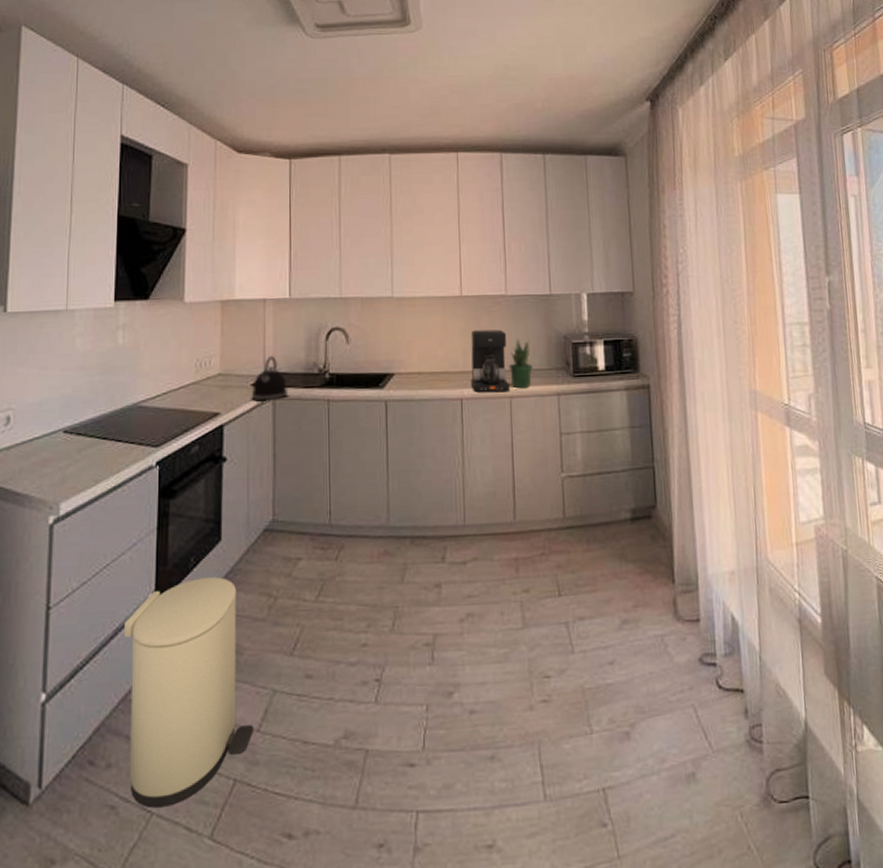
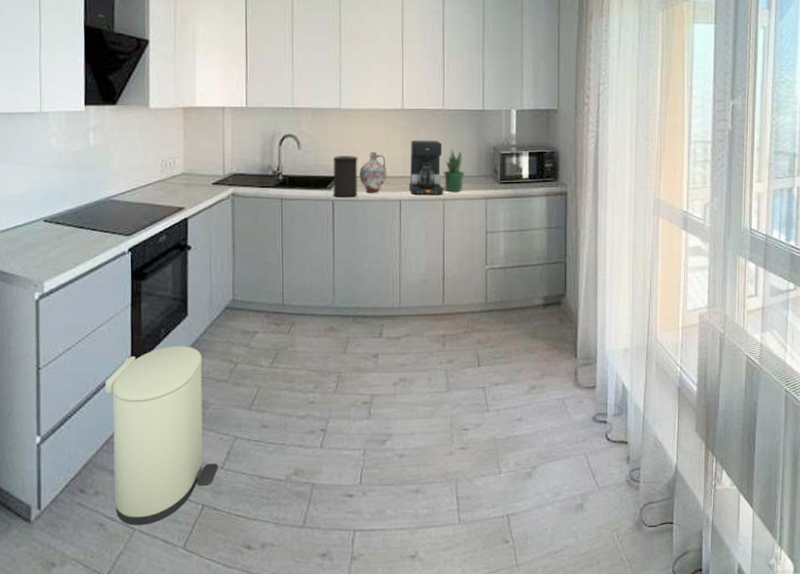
kettle: present [251,355,289,402] -> none [212,157,246,198]
canister: none [385,349,414,398] -> present [332,156,358,198]
ceramic jug: none [415,344,446,391] -> present [359,152,387,193]

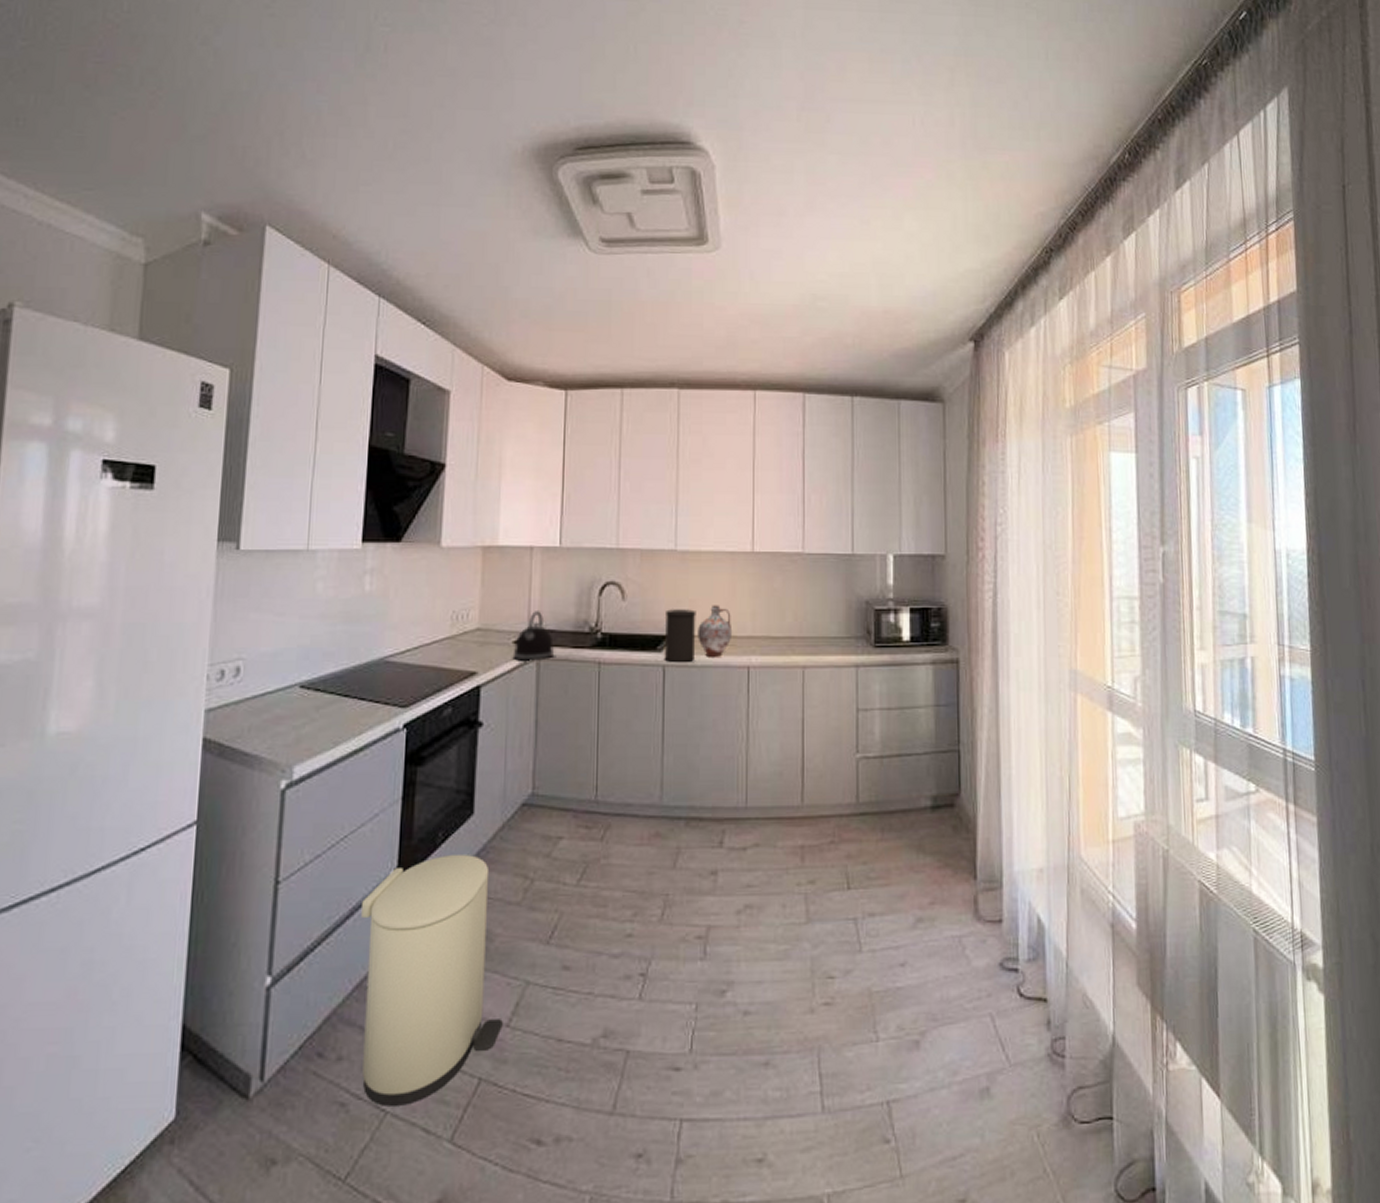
kettle: none [212,157,246,198] -> present [513,609,555,661]
coffee maker: present [409,140,444,195] -> none [760,591,804,661]
planter: present [443,148,466,193] -> none [802,602,831,658]

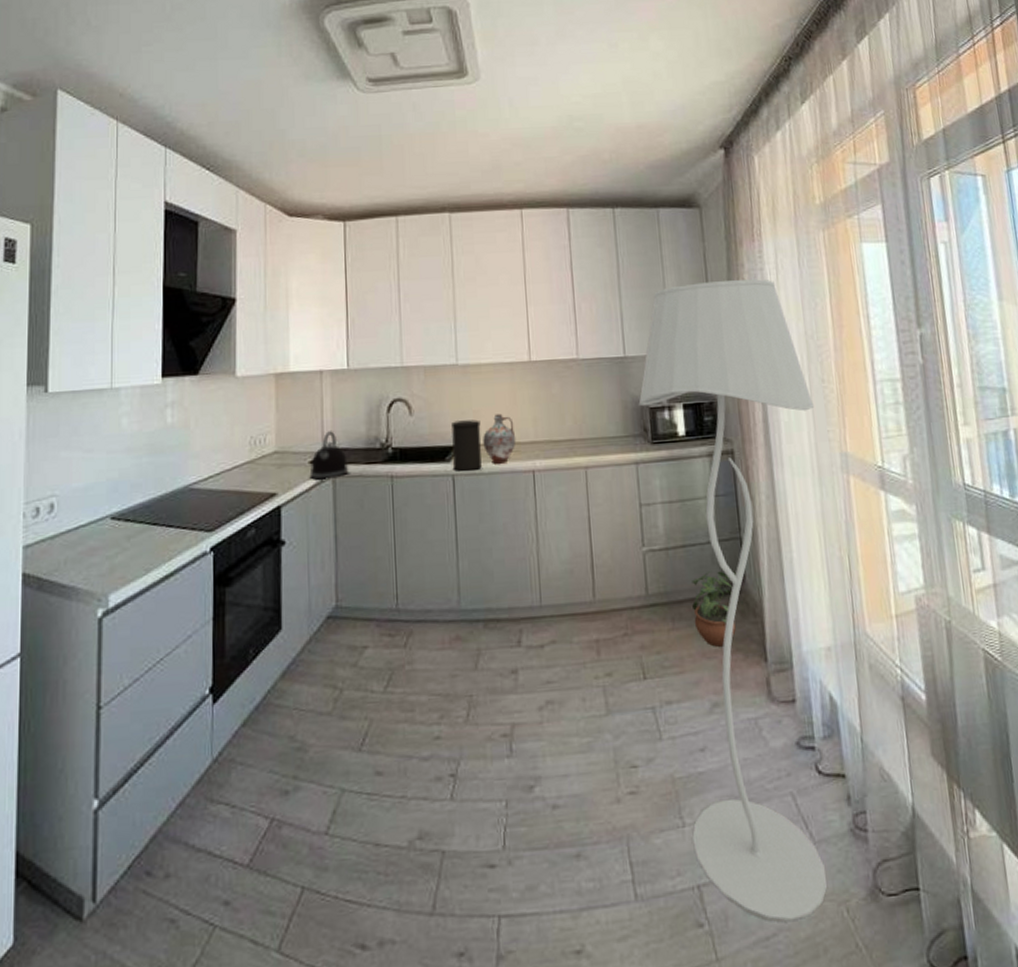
pedal bin: present [361,855,503,1106] -> none [181,669,322,920]
floor lamp: none [863,482,1047,1144] -> present [638,279,828,923]
potted plant: none [904,783,951,861] -> present [692,571,736,647]

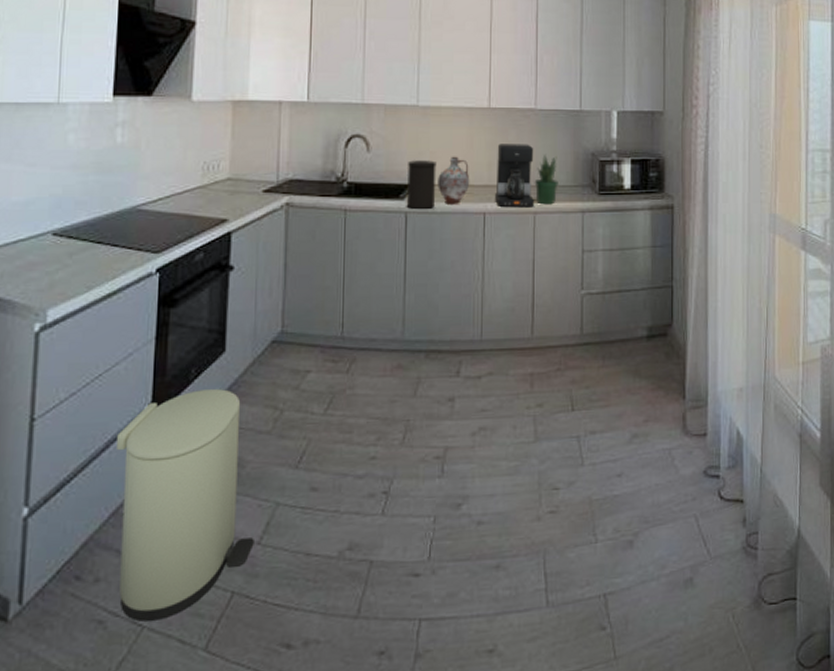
pedal bin: none [181,669,322,920] -> present [117,389,254,622]
kettle: present [309,429,349,480] -> none [262,160,303,209]
coffee maker: none [541,395,586,463] -> present [495,144,535,208]
planter: none [582,404,610,458] -> present [534,153,560,205]
floor lamp: present [638,279,828,923] -> none [590,45,751,627]
potted plant: present [692,571,736,647] -> none [622,315,665,384]

